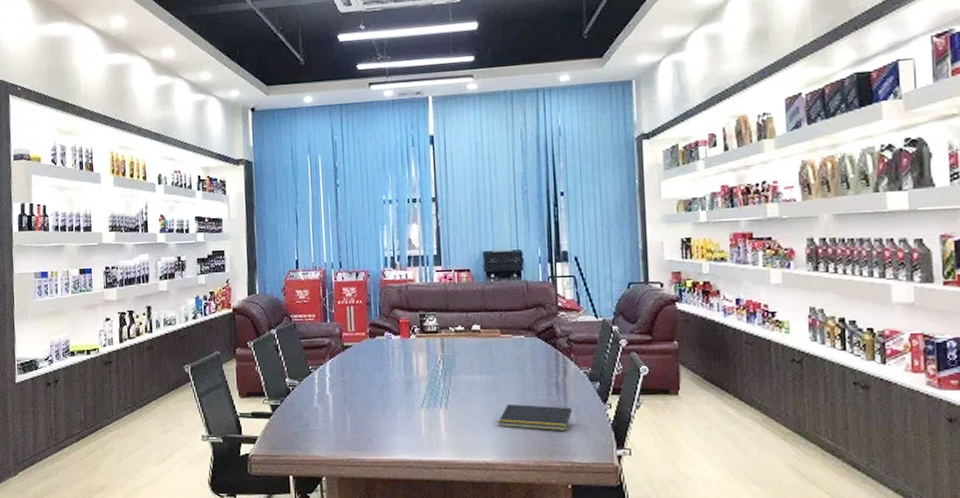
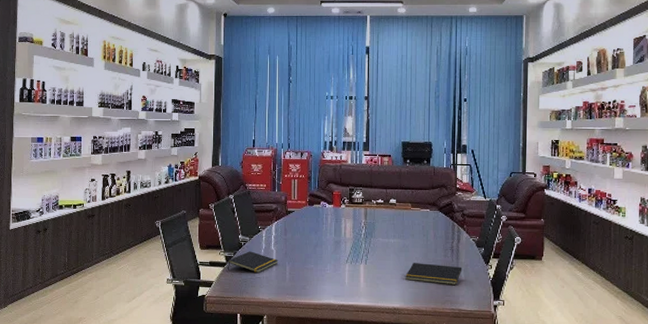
notepad: none [274,398,336,425] -> present [228,251,279,274]

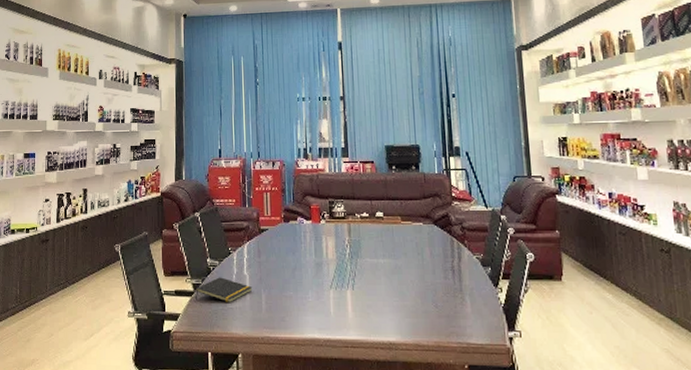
notepad: present [405,263,462,286] -> none [400,287,467,314]

